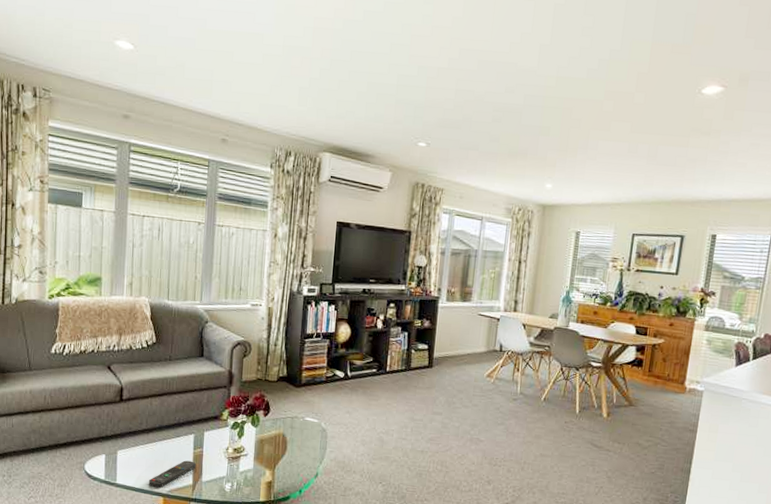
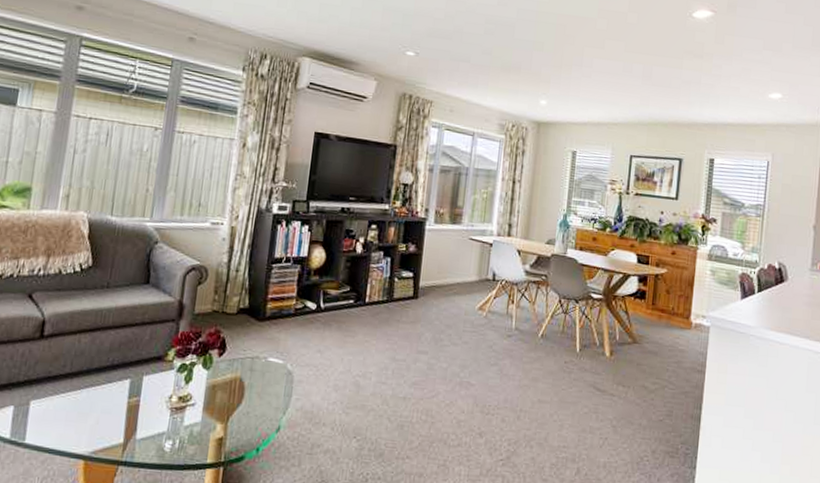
remote control: present [149,460,196,488] -> none [67,412,130,449]

